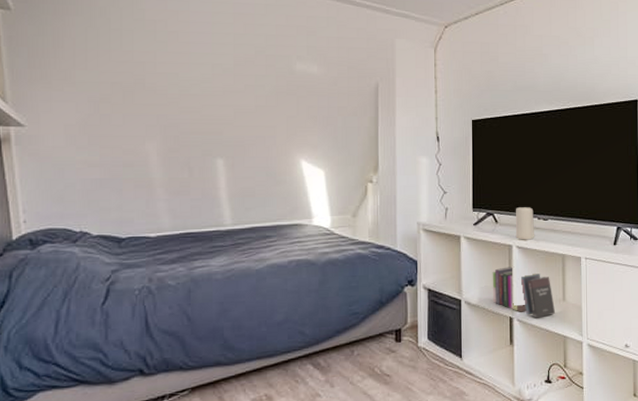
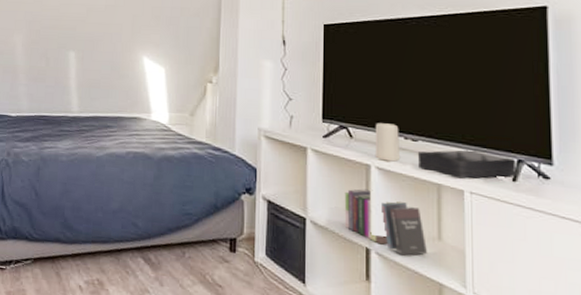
game console: none [547,223,617,249] -> present [417,150,517,180]

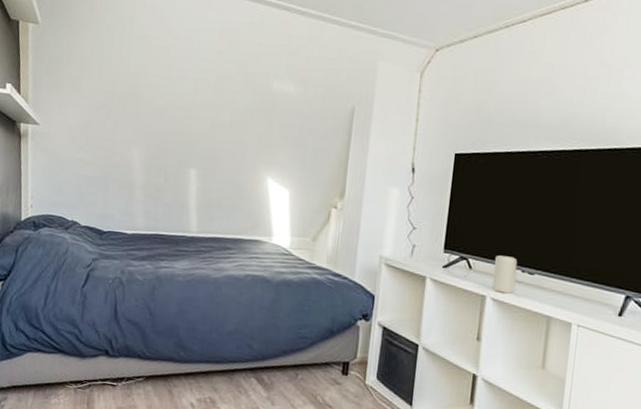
books: present [344,189,427,256] -> none [455,318,531,383]
game console: present [417,150,517,180] -> none [532,284,625,313]

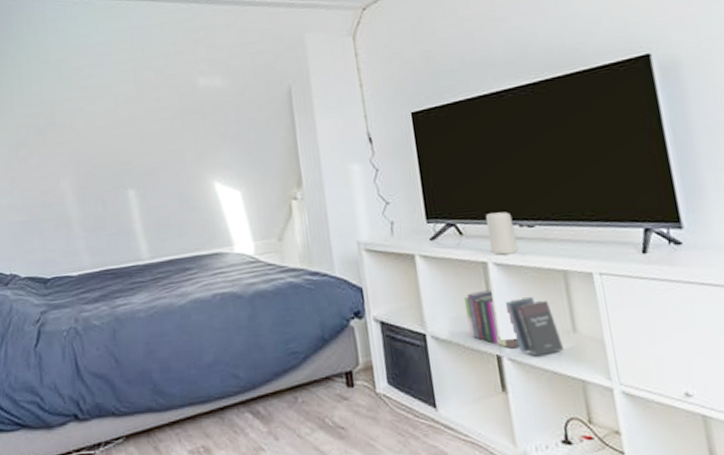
books: none [455,318,531,383] -> present [463,289,563,357]

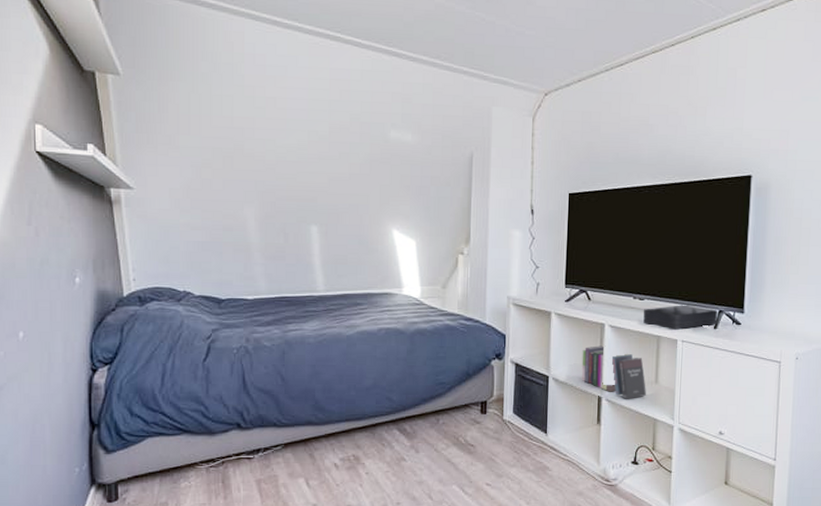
candle: present [485,212,519,255] -> none [608,285,630,319]
game console: none [535,226,647,262] -> present [643,305,718,331]

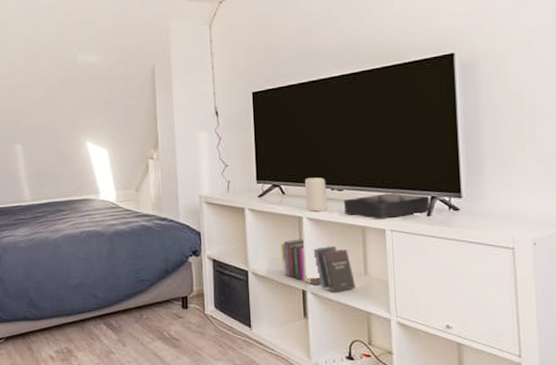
candle: none [608,285,630,319] -> present [304,177,329,212]

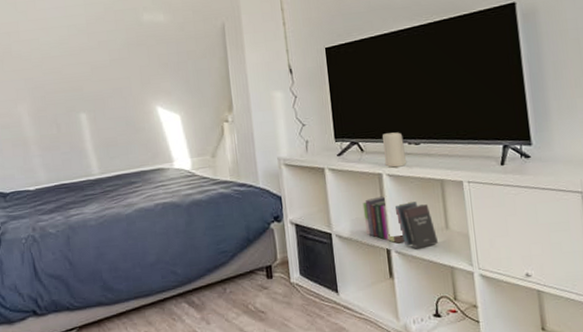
game console: present [343,193,431,220] -> none [420,143,504,172]

